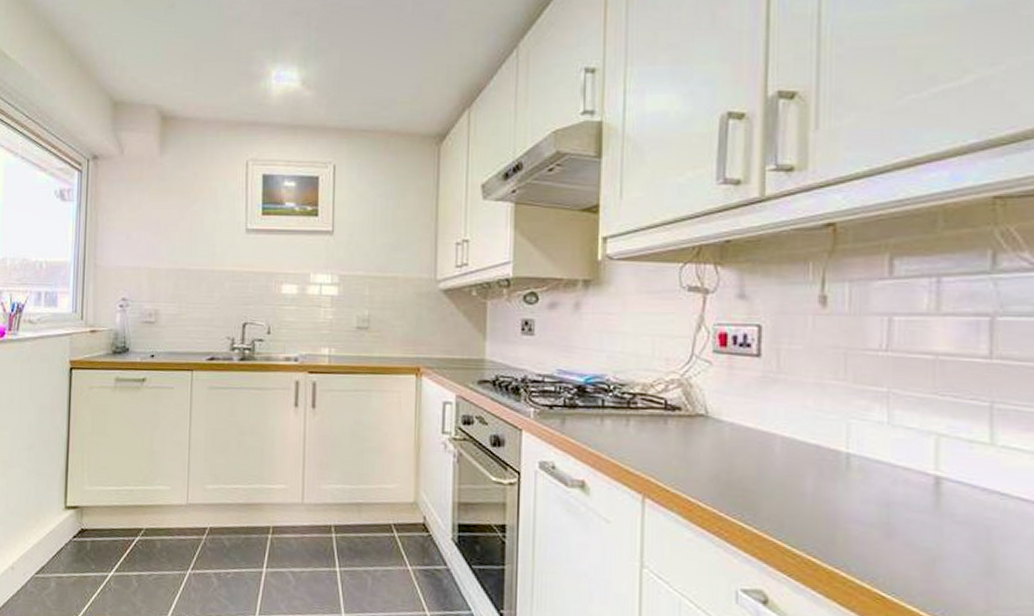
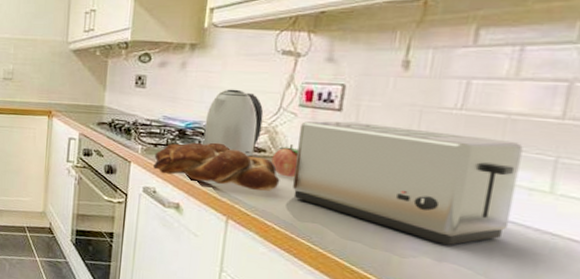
bread loaf: none [550,400,700,460] -> present [153,142,280,192]
kettle: none [607,334,674,417] -> present [203,89,264,157]
fruit: none [688,399,719,441] -> present [271,144,299,178]
toaster: none [716,369,956,514] -> present [293,121,523,245]

